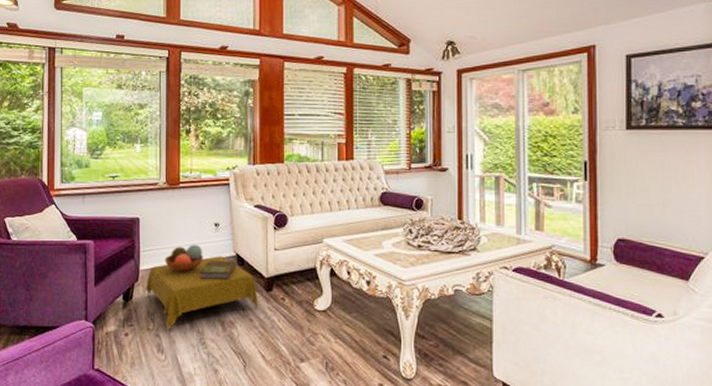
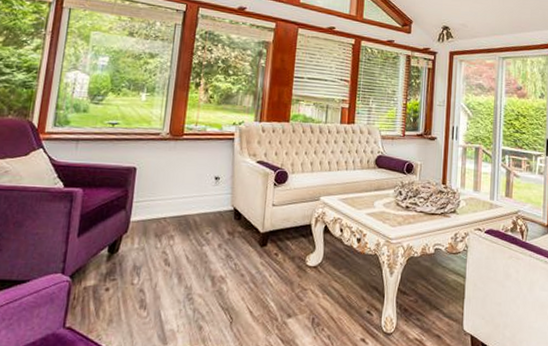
side table: present [145,244,259,329] -> none [133,196,252,284]

